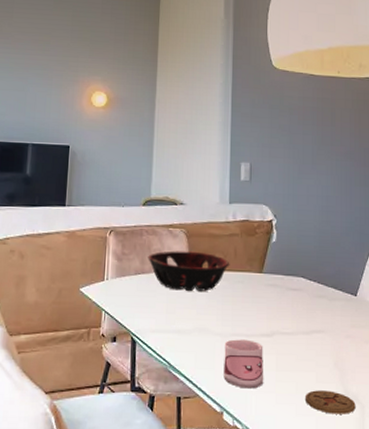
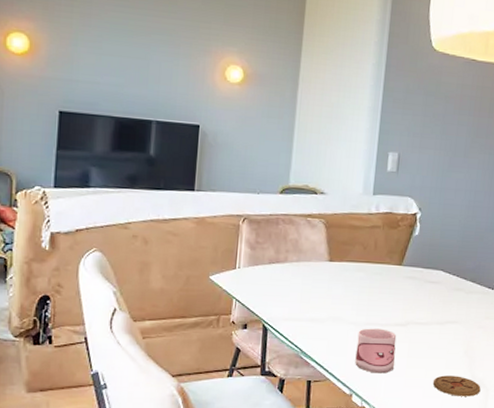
decorative bowl: present [148,251,230,292] -> none [283,241,370,283]

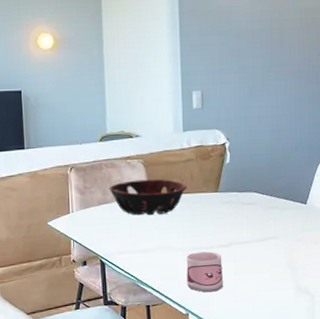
decorative bowl: none [283,241,370,283] -> present [109,179,187,216]
coaster: present [432,375,481,397] -> none [261,286,307,305]

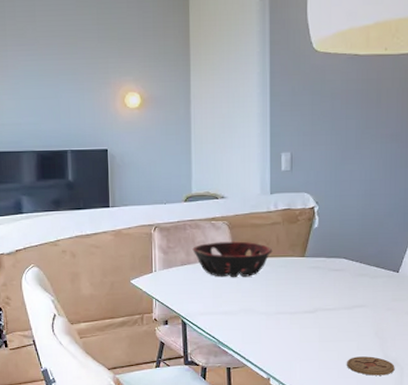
mug: present [186,251,224,293] -> none [269,316,308,358]
coaster: none [261,286,307,305] -> present [346,356,395,376]

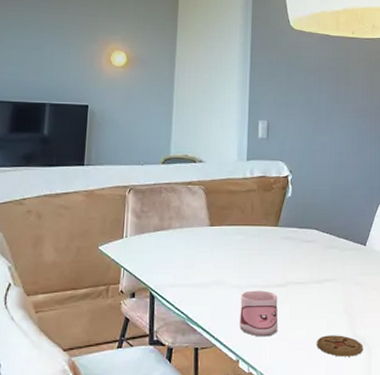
decorative bowl: present [192,241,273,278] -> none [167,207,247,247]
mug: none [269,316,308,358] -> present [240,290,278,337]

